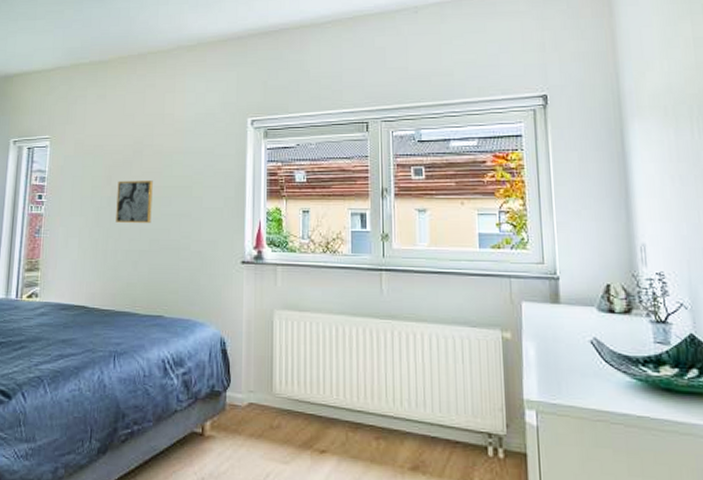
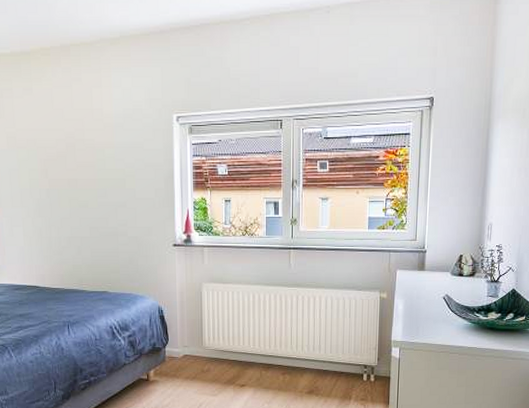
wall art: present [116,180,153,223] -> none [54,174,90,213]

